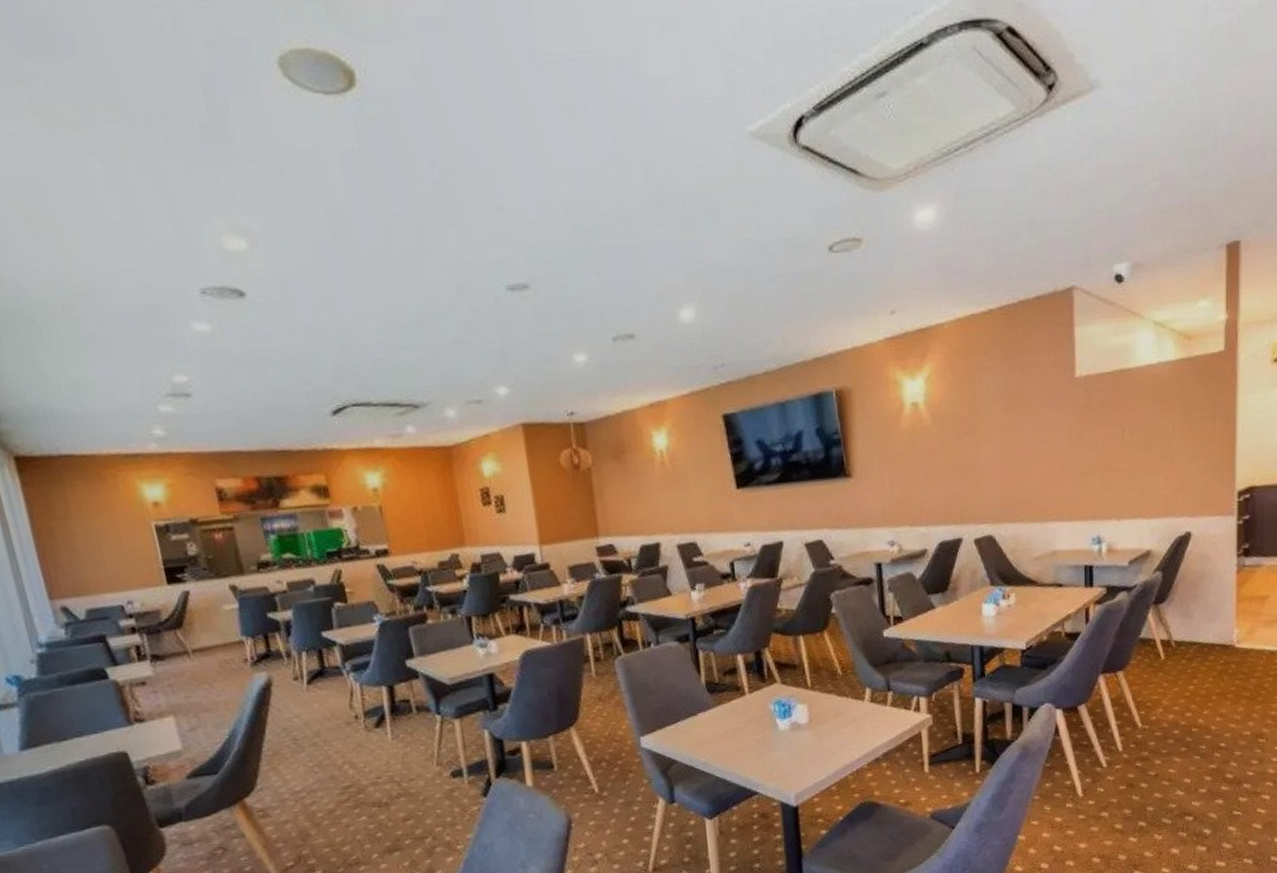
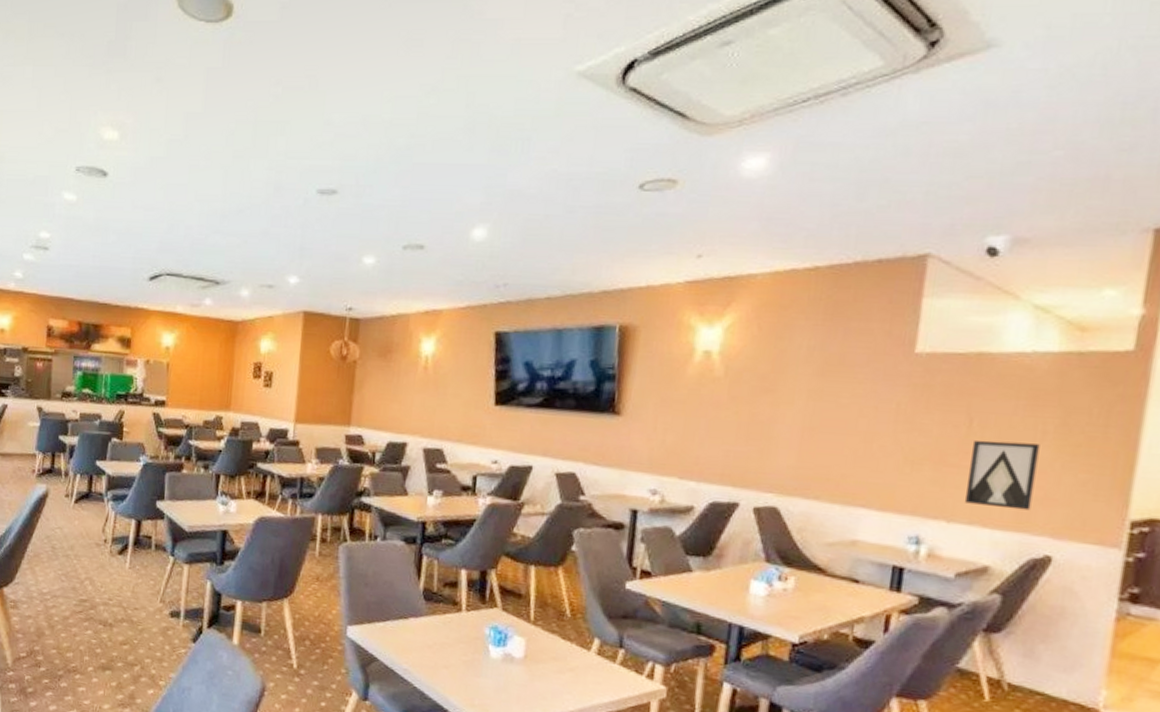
wall art: none [1126,441,1172,501] -> present [964,440,1040,511]

